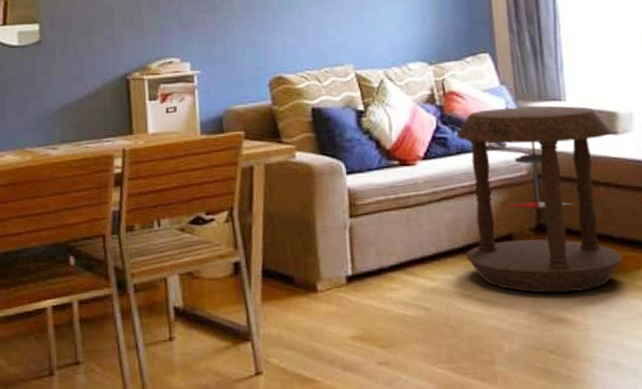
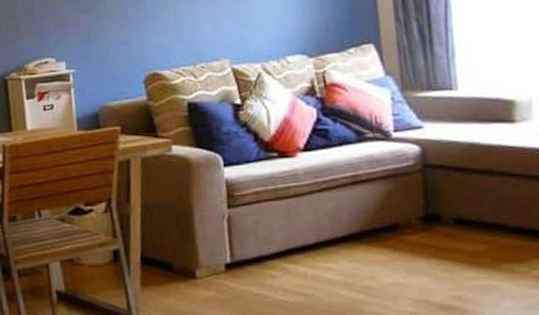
side table: present [456,106,623,293] -> none [338,95,519,282]

